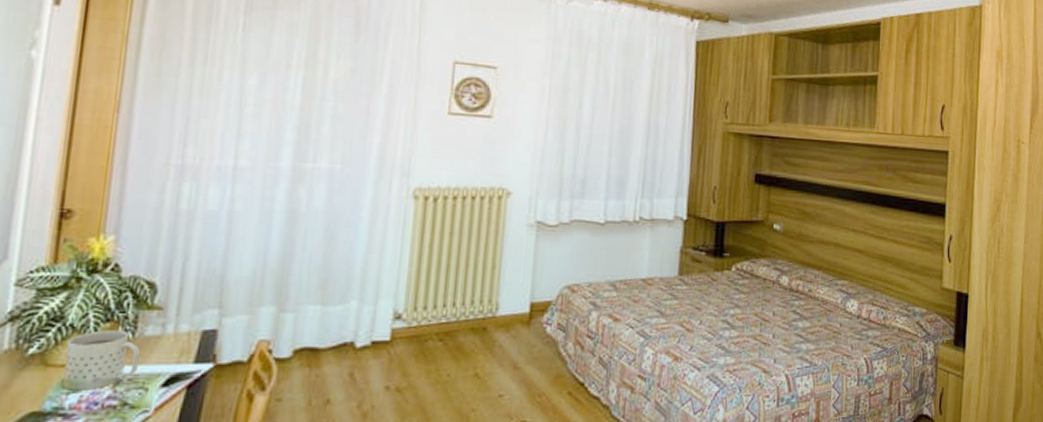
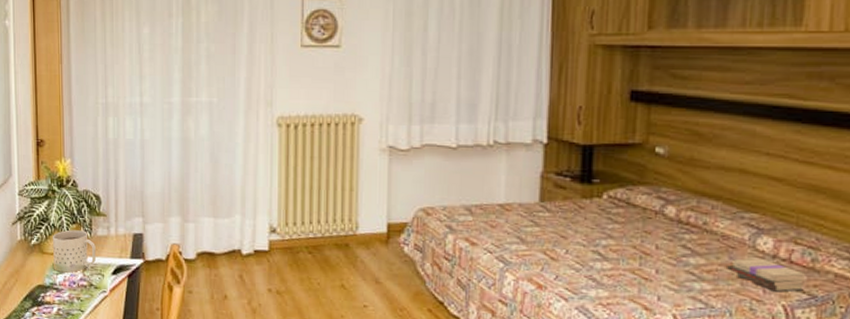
books: none [826,319,880,347] -> present [727,258,807,292]

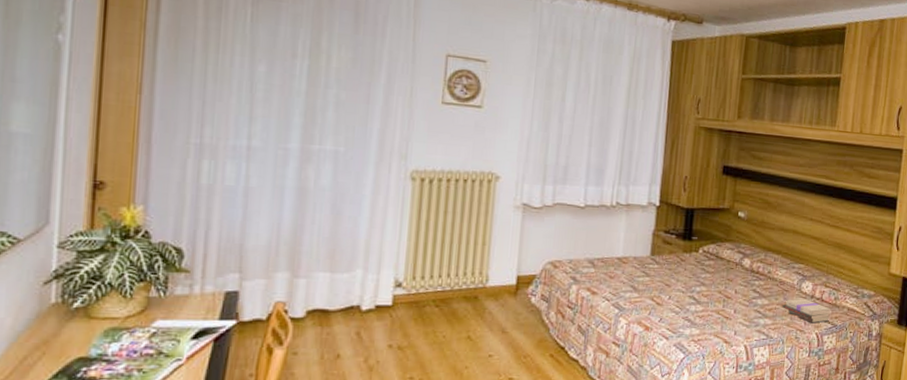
mug: present [52,229,96,273] -> none [105,289,171,340]

